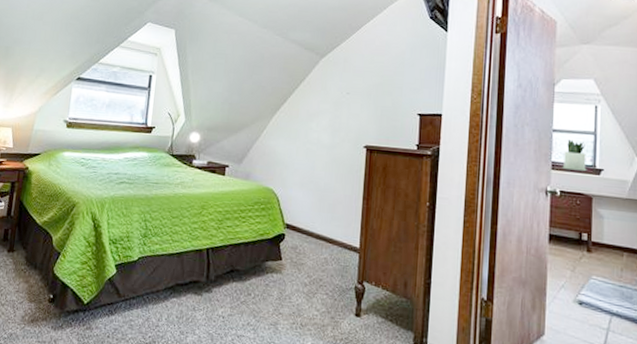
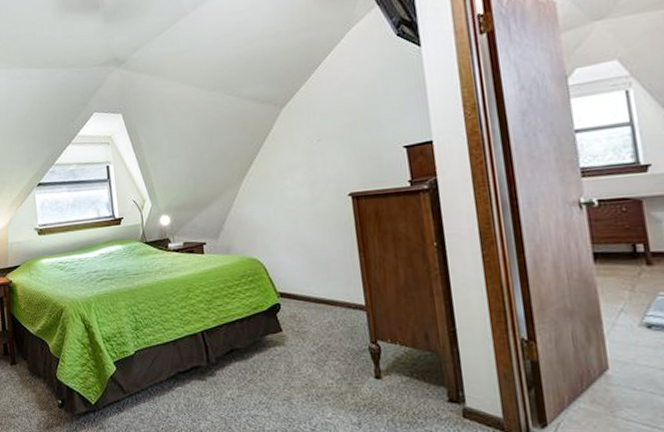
planter: present [562,139,587,172] -> none [594,135,629,175]

